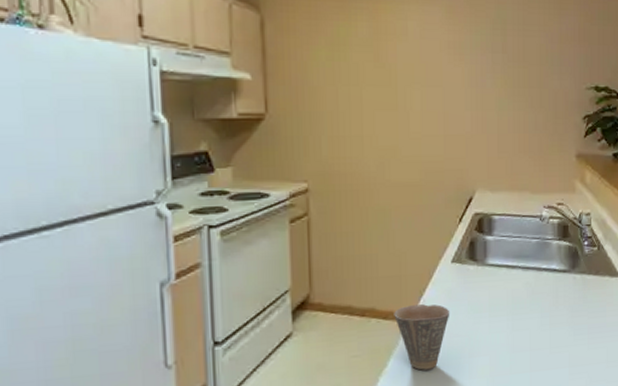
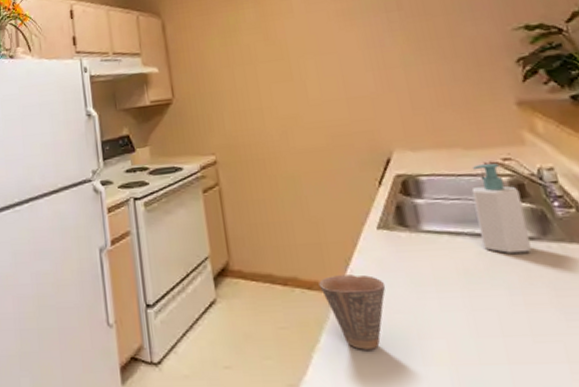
soap bottle: none [530,206,564,283] -> present [471,163,532,253]

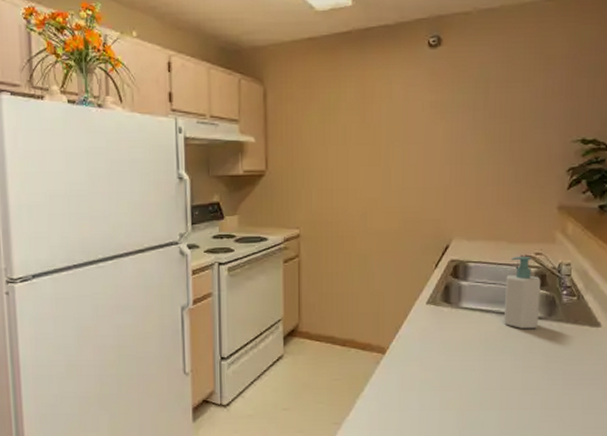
cup: present [319,275,386,350] -> none [371,340,424,398]

